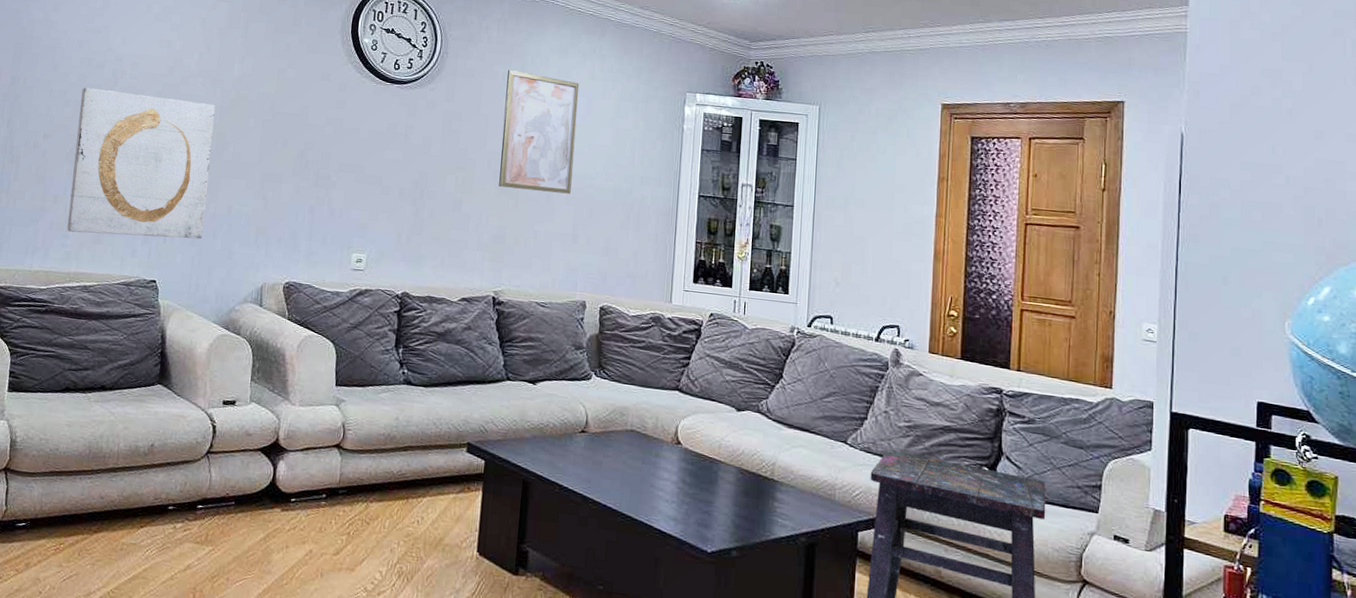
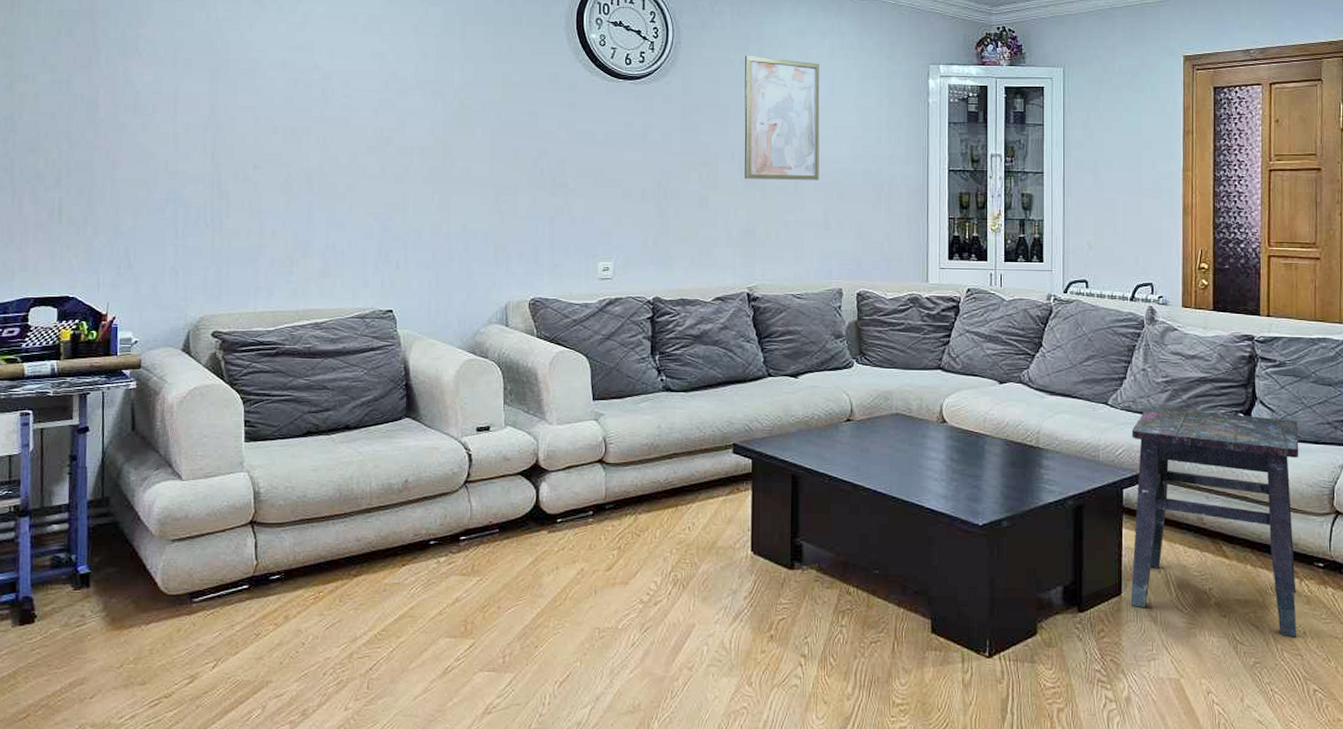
wall art: present [67,87,215,239] -> none [289,110,439,267]

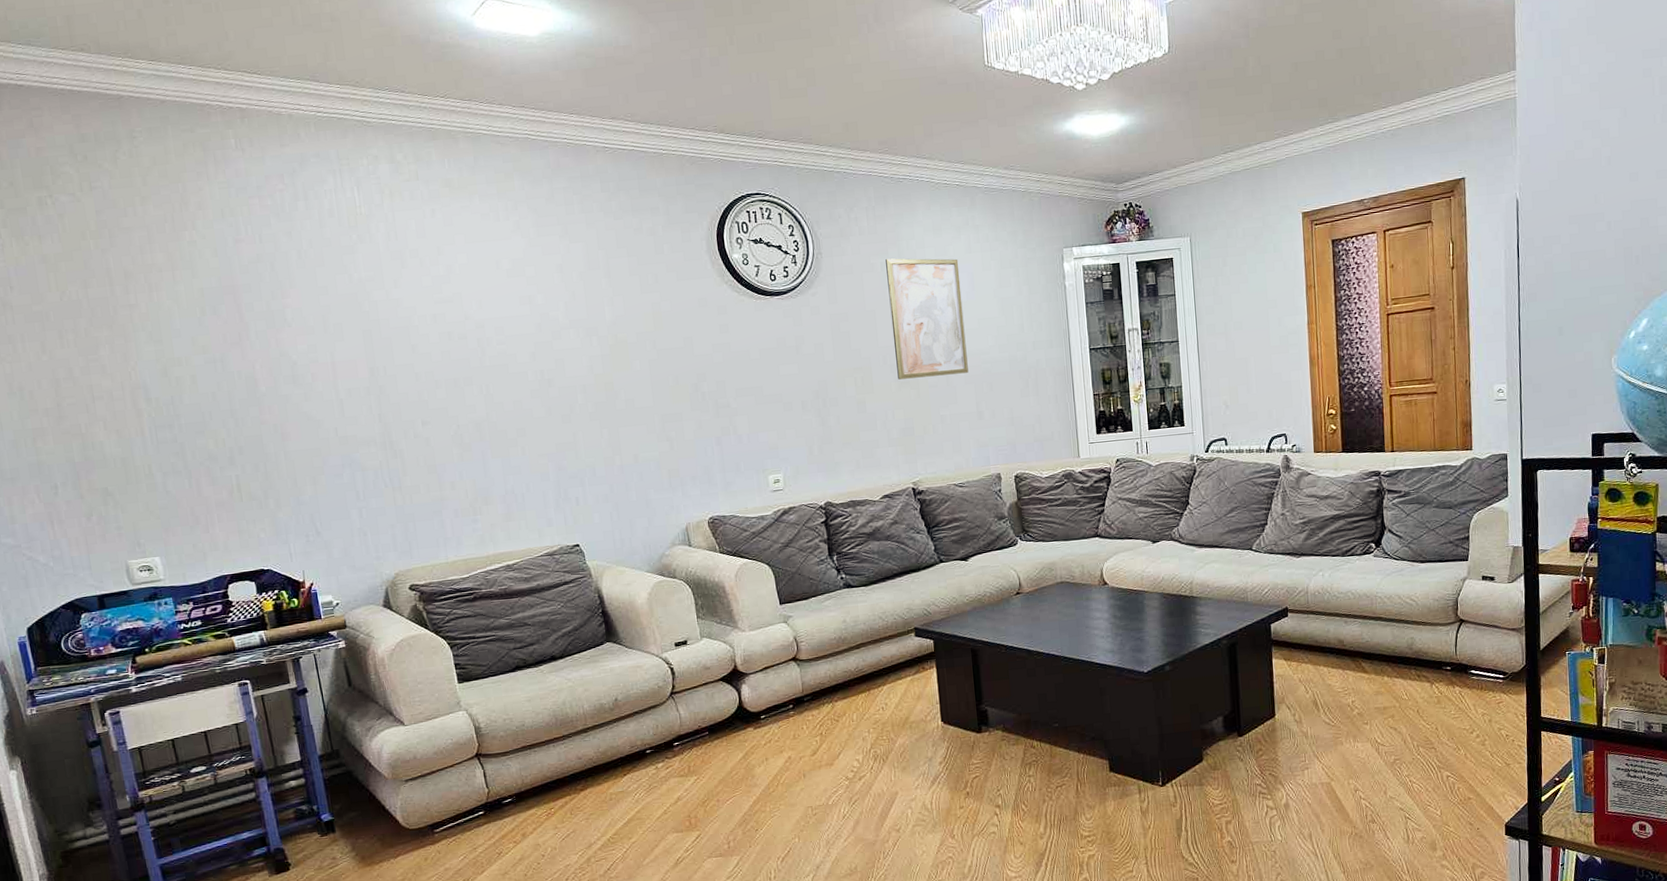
side table: present [1130,406,1299,638] -> none [1275,543,1431,734]

